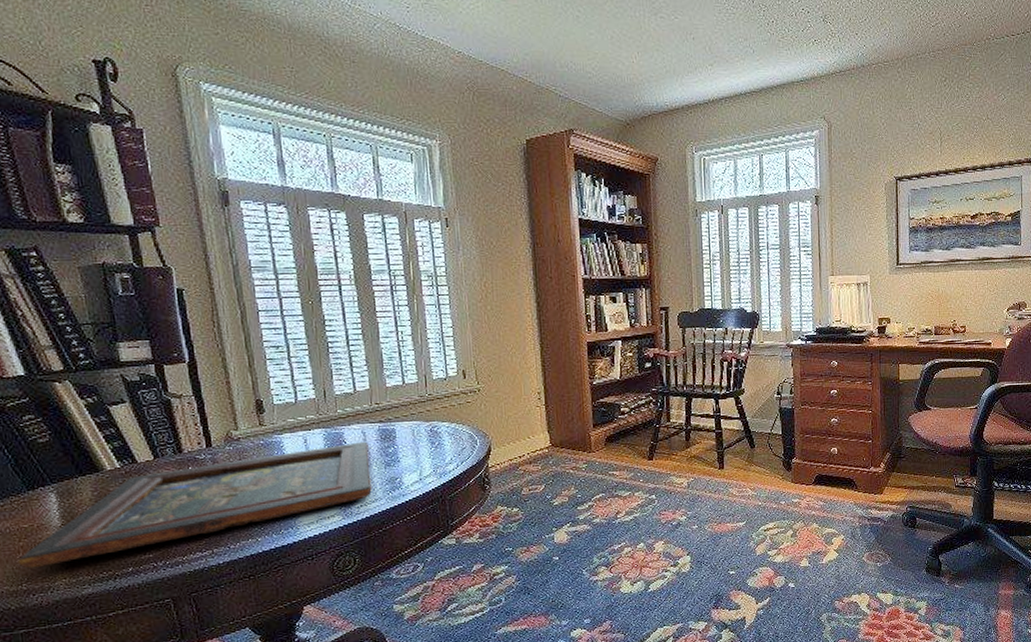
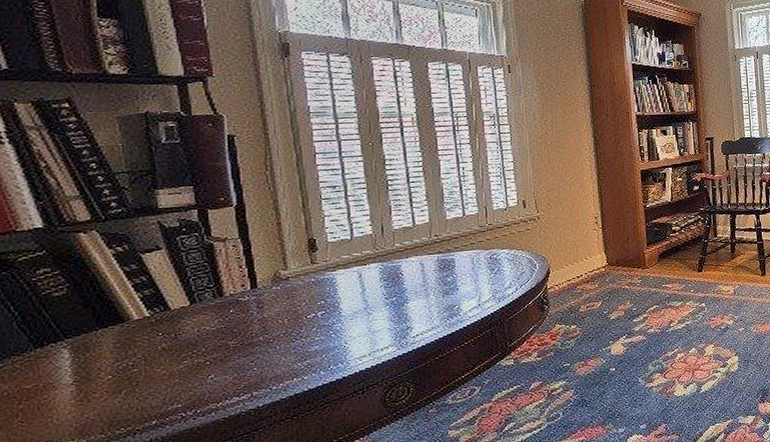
religious icon: present [18,441,372,569] -> none [15,272,429,433]

